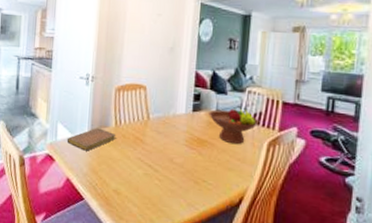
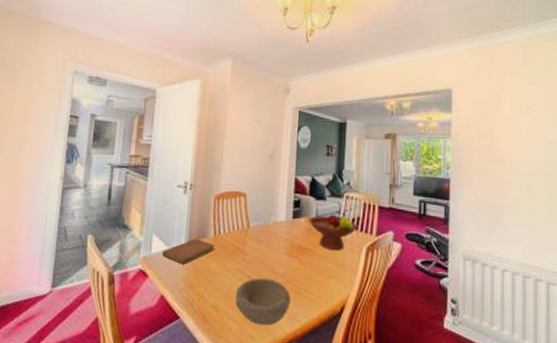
bowl: none [136,166,189,211] -> present [235,277,290,326]

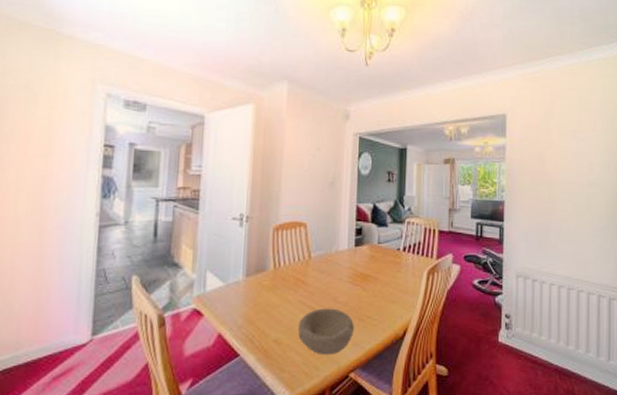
notebook: present [162,238,215,264] -> none [217,273,275,300]
fruit bowl: present [308,212,358,251] -> none [371,238,419,276]

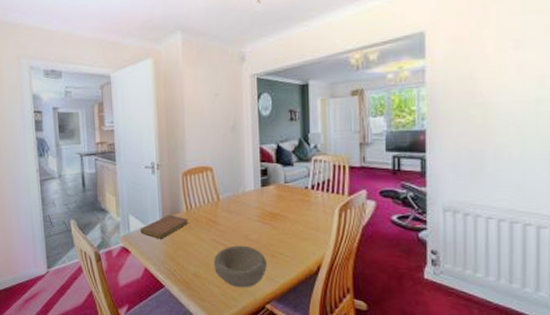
notebook: none [217,273,275,300] -> present [140,215,189,239]

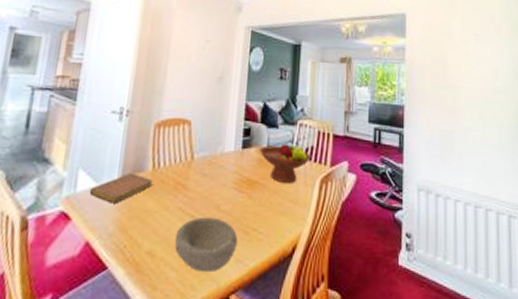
fruit bowl: none [277,176,329,214] -> present [259,141,312,184]

